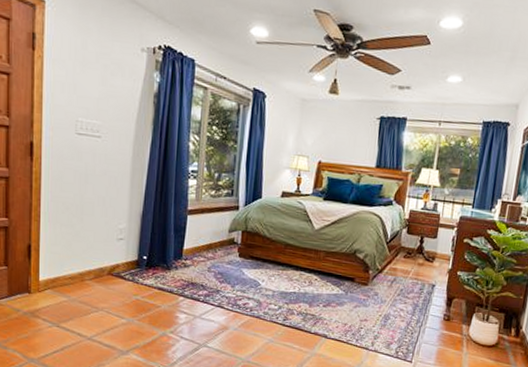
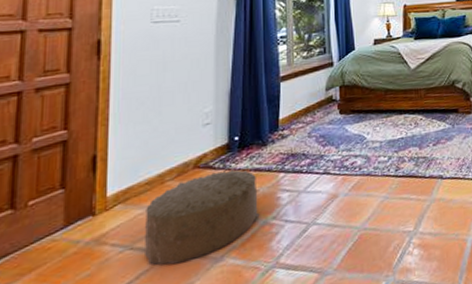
pouf: none [67,282,160,348] -> present [144,169,260,265]

